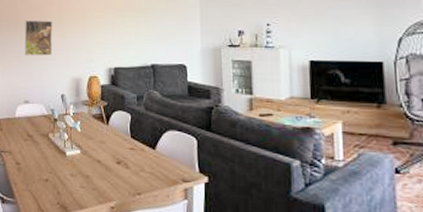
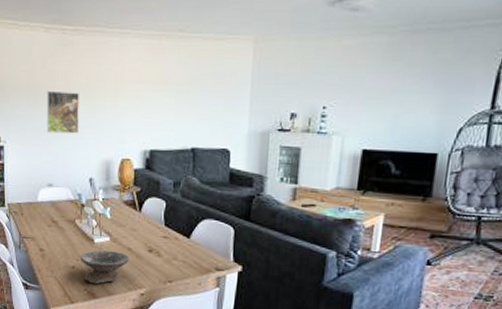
bowl: none [53,162,99,198] -> present [80,250,129,284]

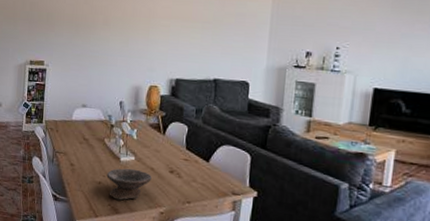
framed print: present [46,90,79,134] -> none [85,22,116,62]

